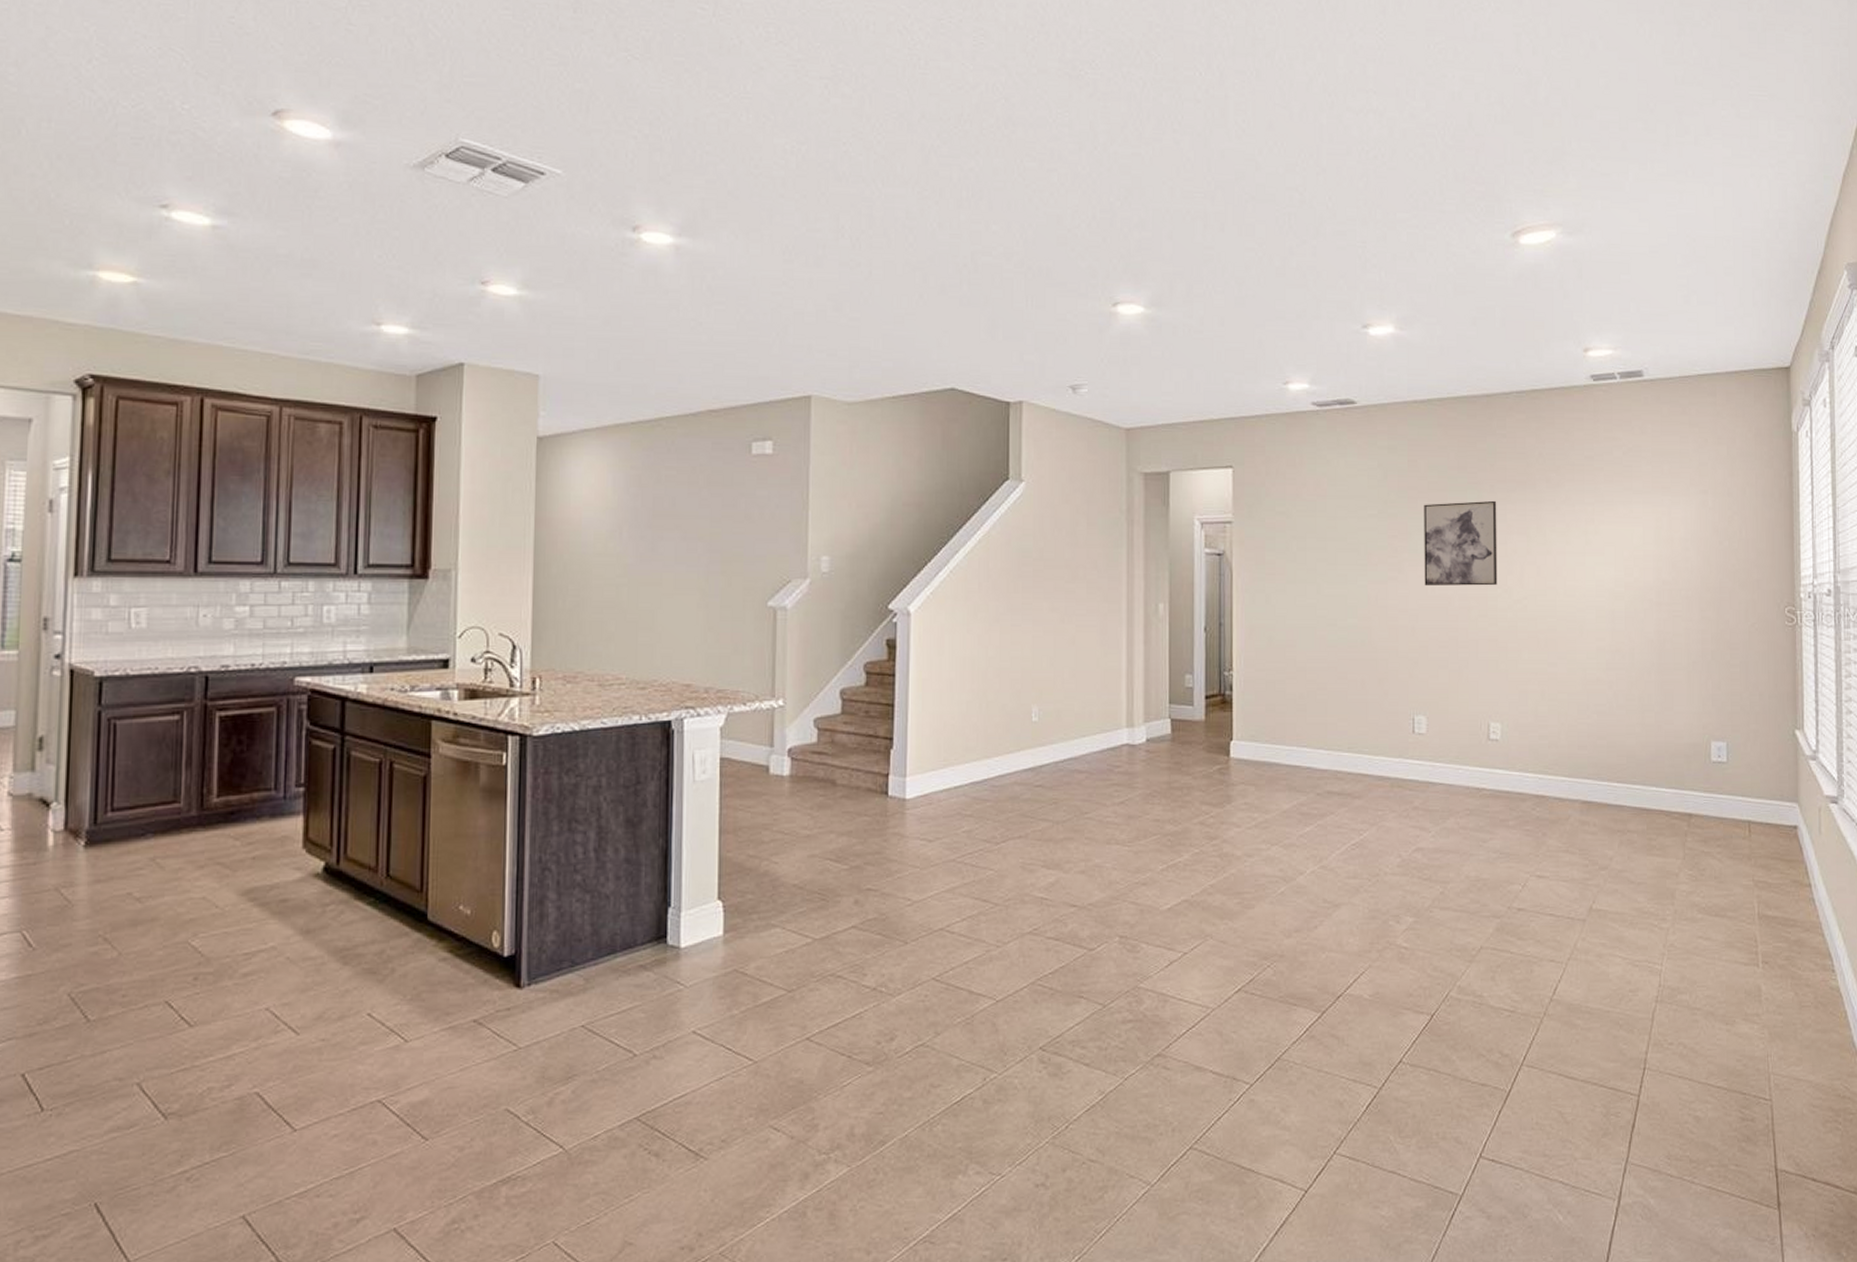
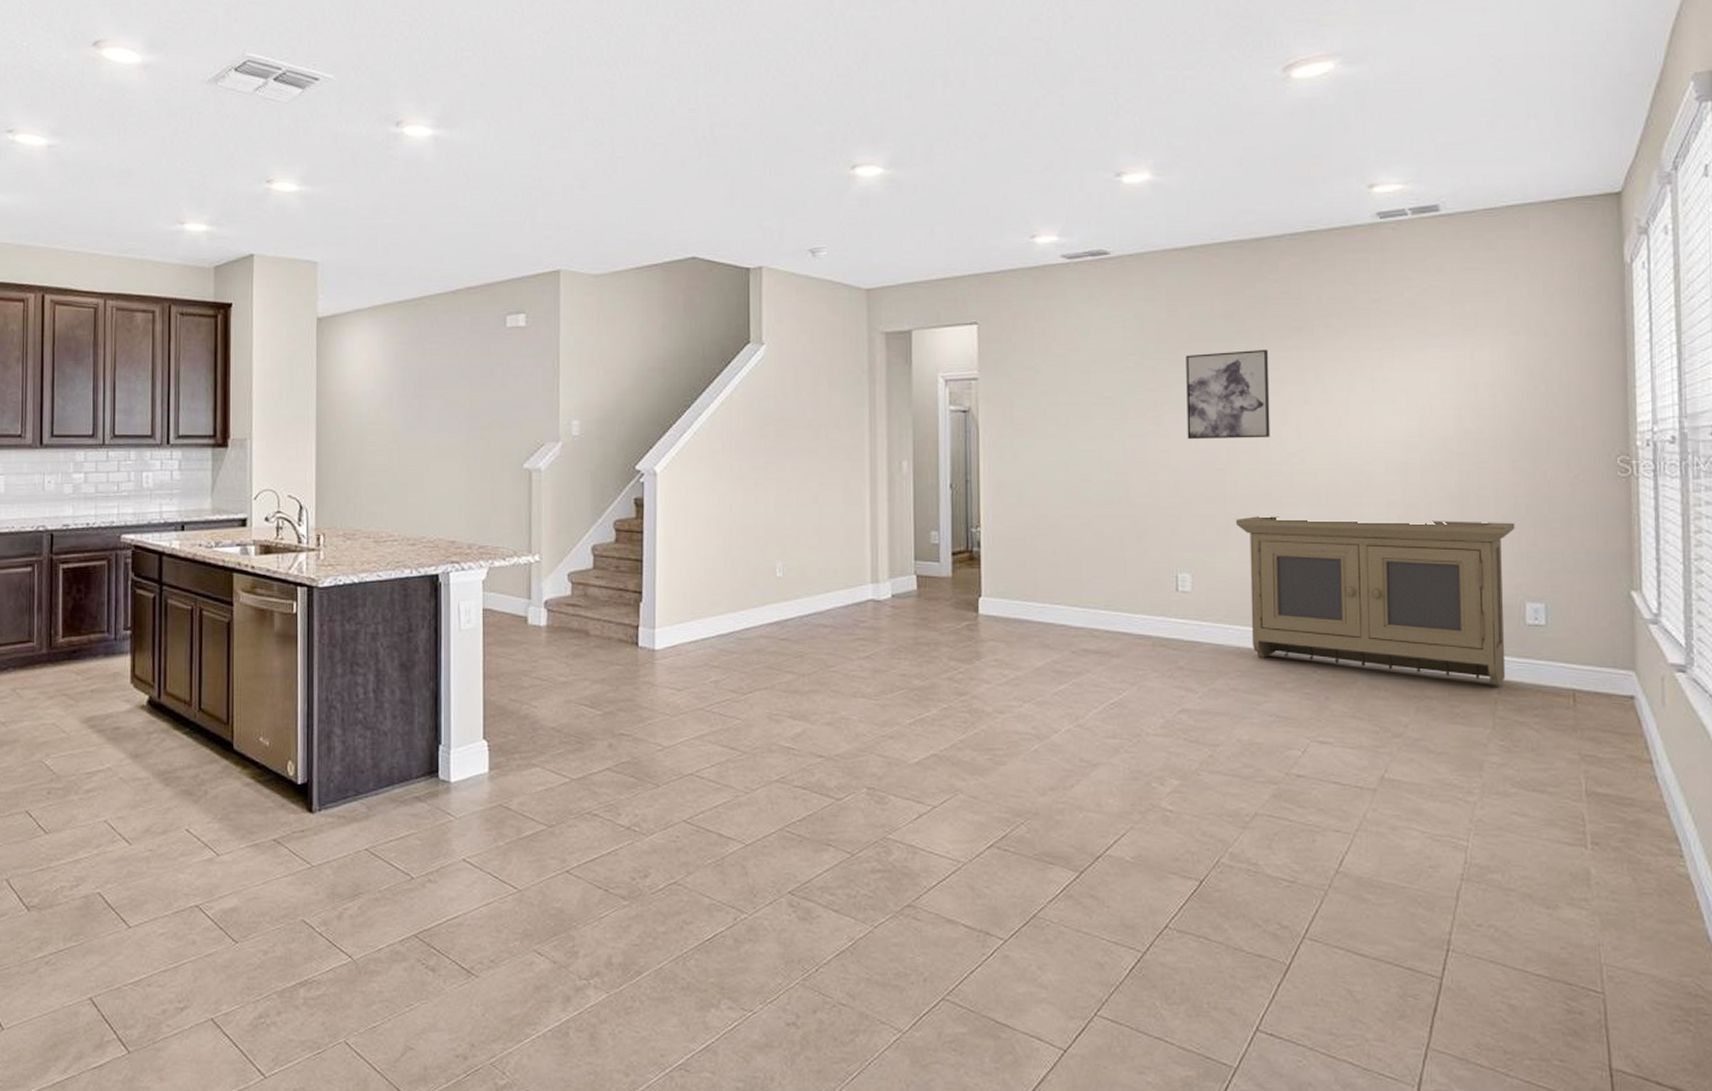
storage cabinet: none [1466,660,1703,819] -> present [1235,516,1515,686]

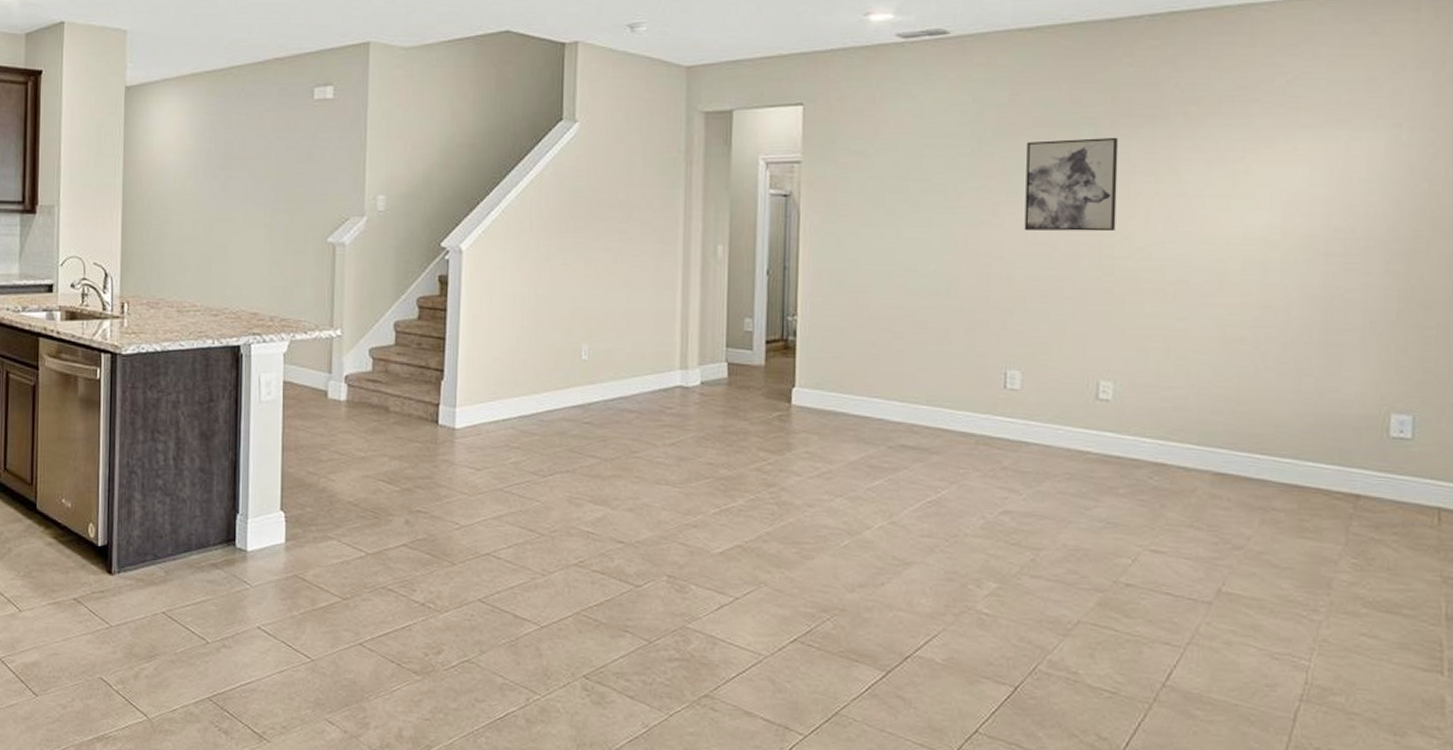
storage cabinet: present [1235,516,1515,686] -> none [1072,313,1384,501]

